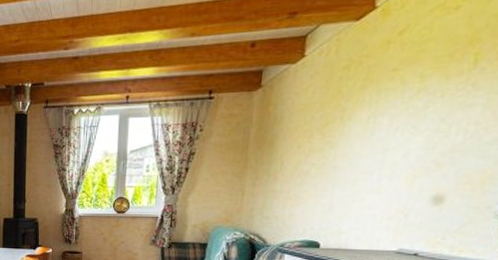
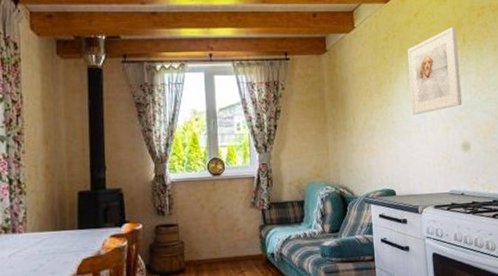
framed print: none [365,44,467,160] -> present [408,27,463,115]

